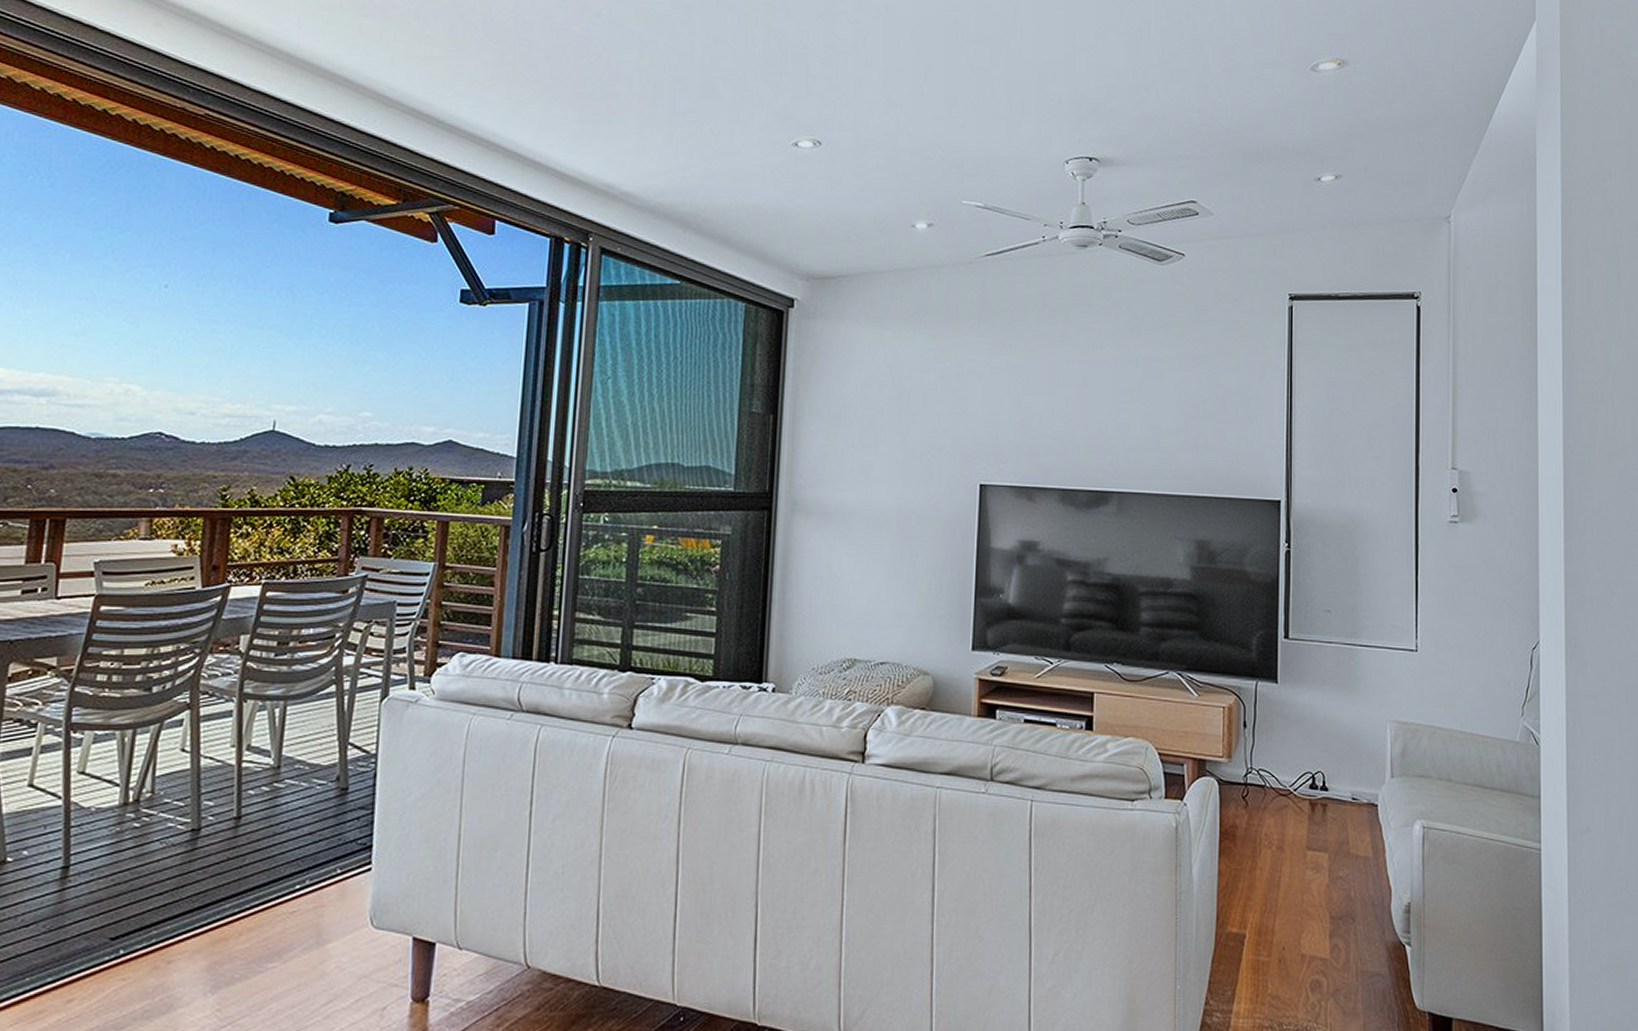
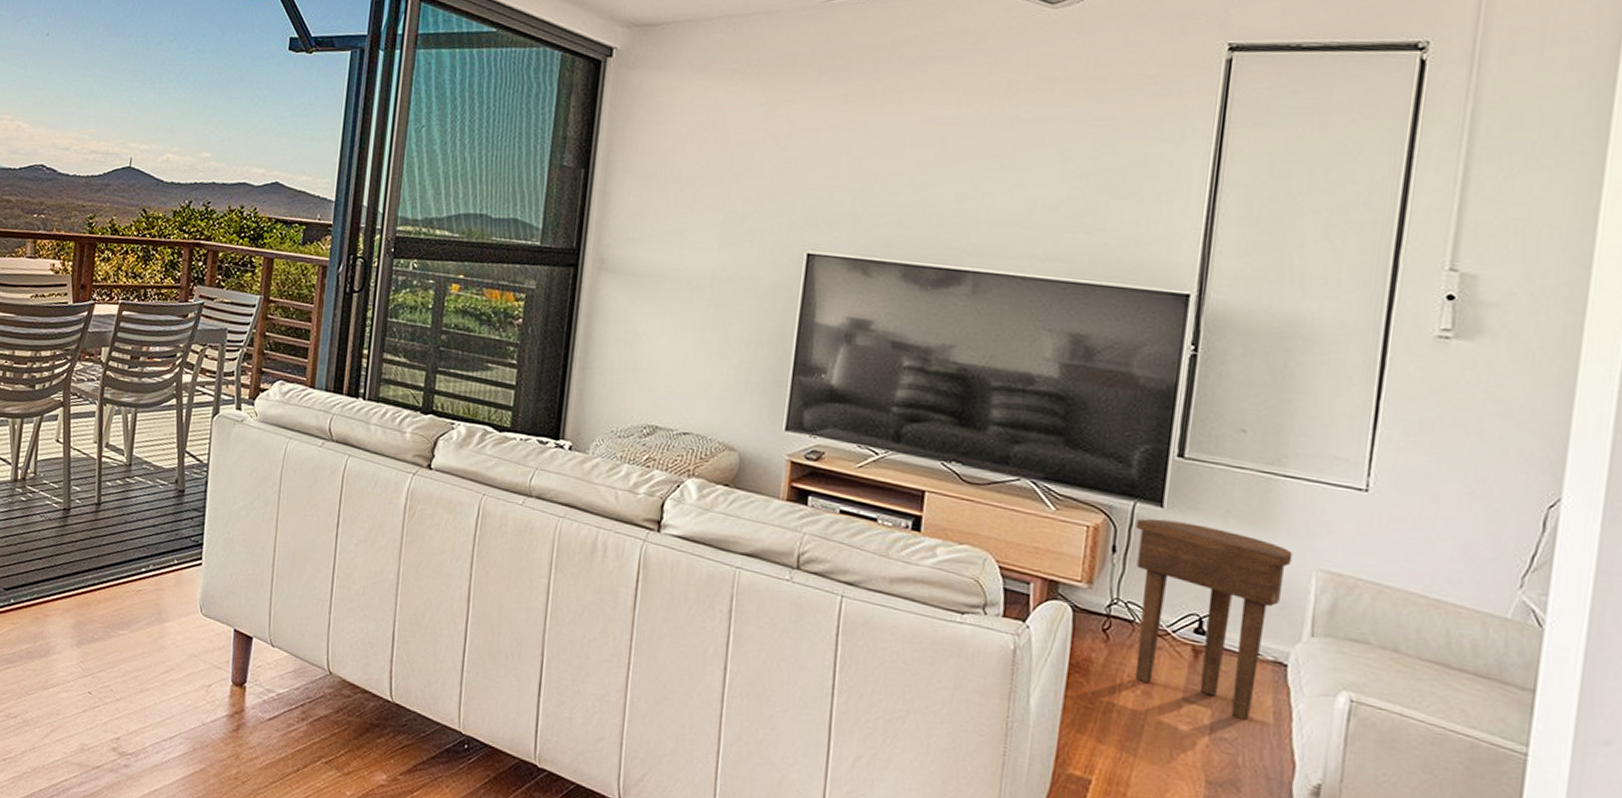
side table: none [1259,694,1372,858] -> present [1134,518,1293,720]

